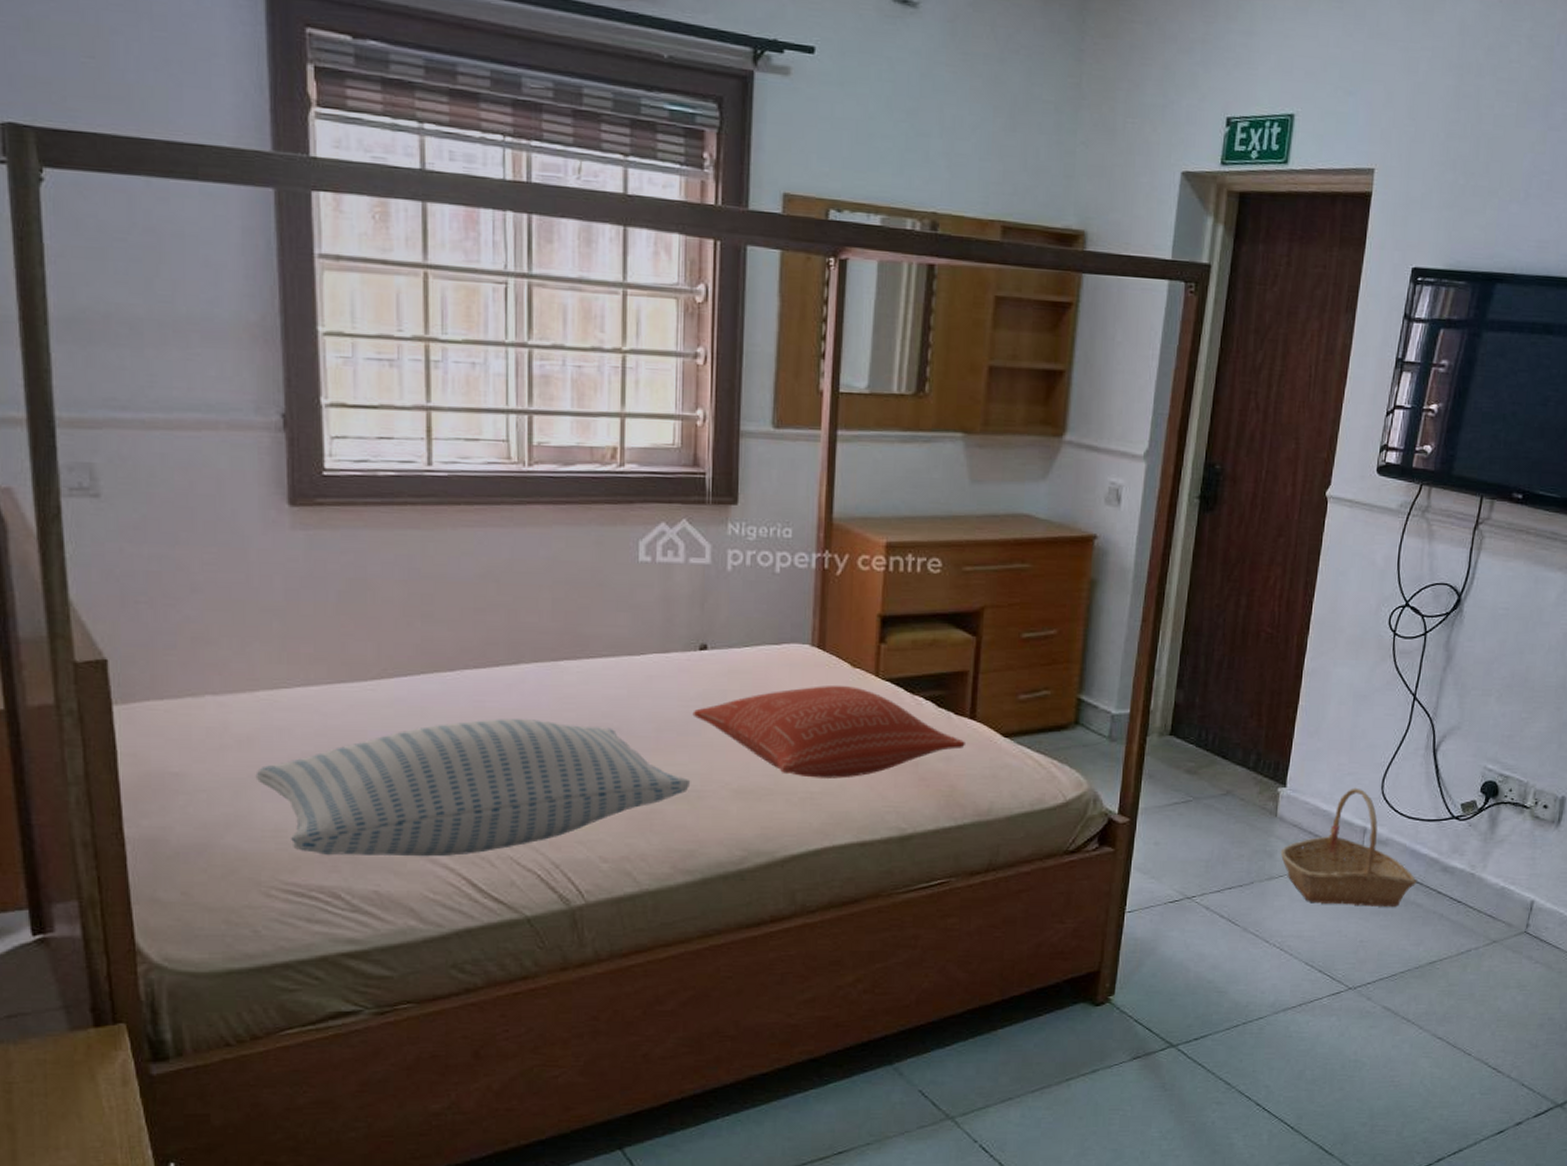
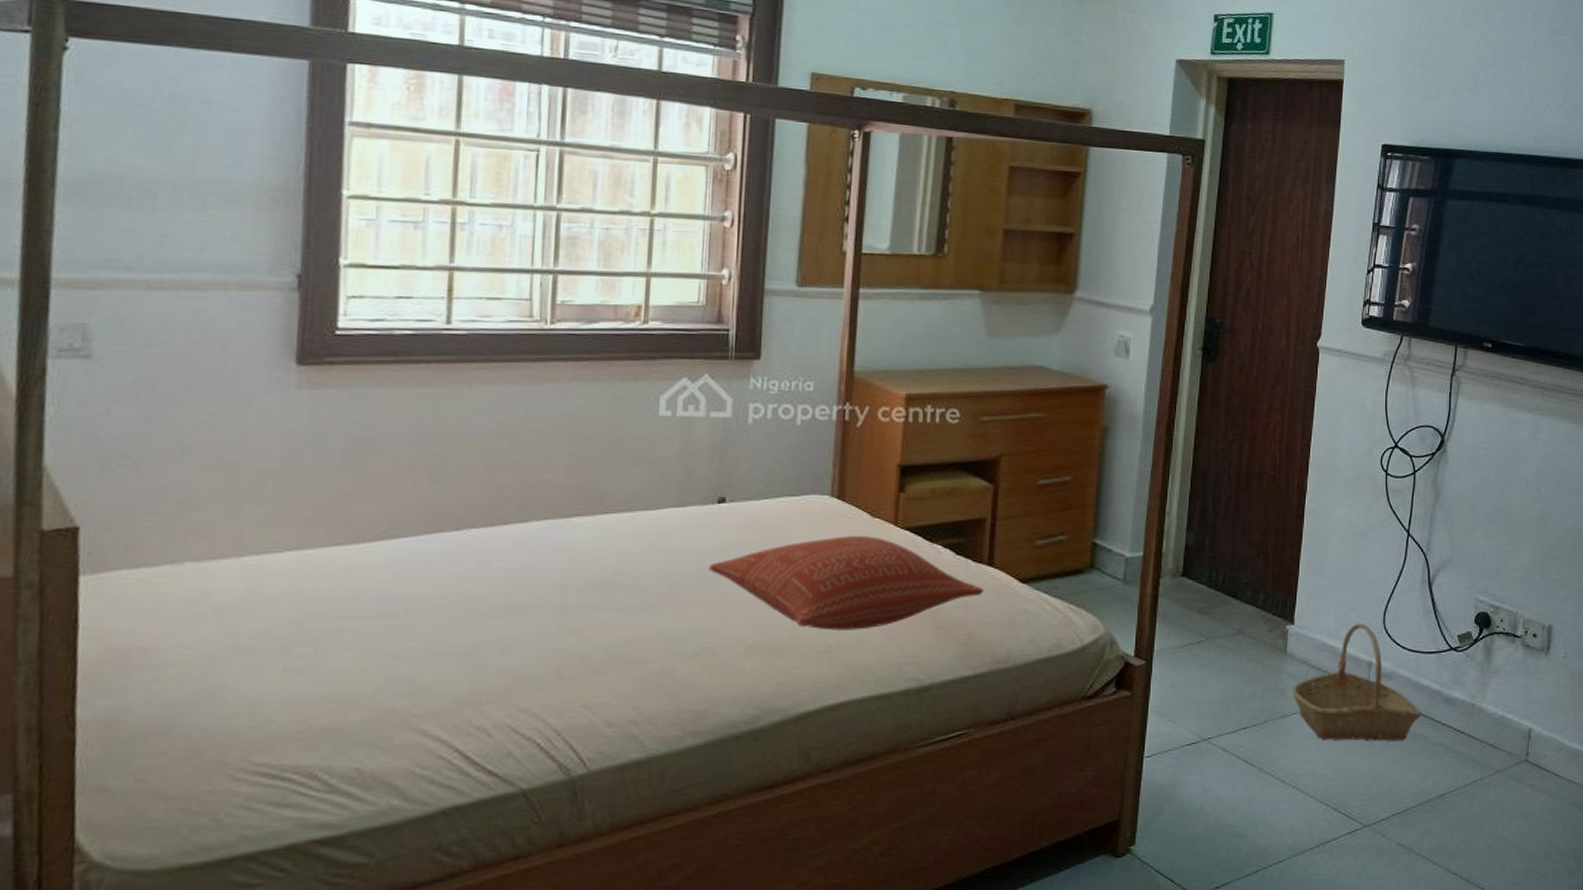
pillow: present [255,719,691,857] -> none [233,578,704,732]

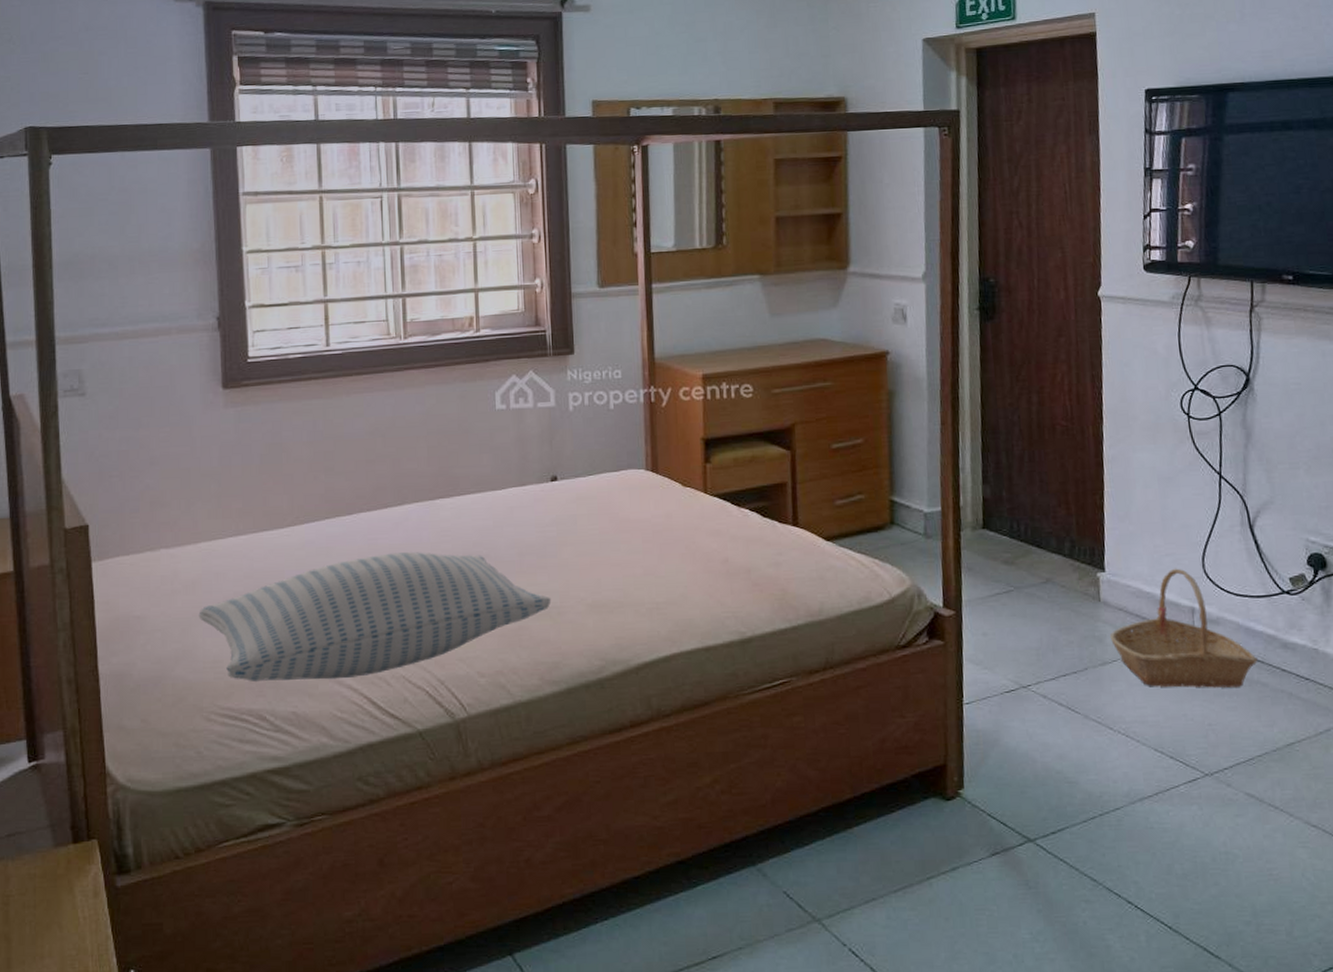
pillow: none [233,578,704,732] -> present [198,552,551,683]
pillow: present [708,536,983,630] -> none [549,504,791,590]

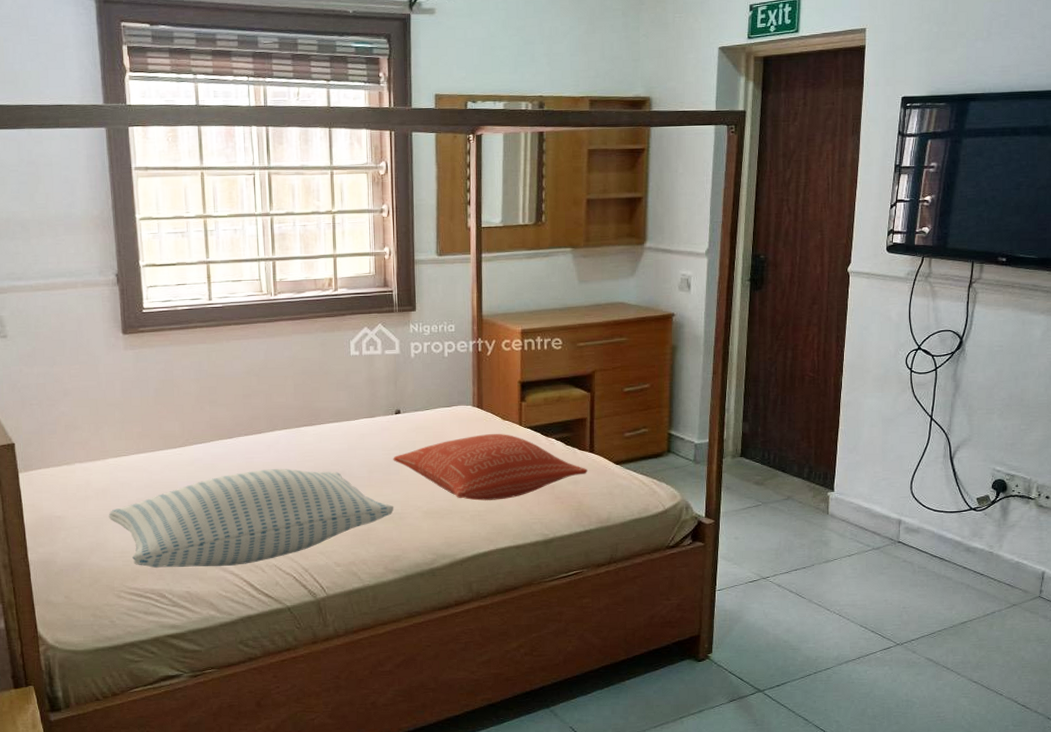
pillow: none [549,504,791,590] -> present [393,434,587,501]
basket: present [1109,568,1258,688] -> none [833,489,946,581]

